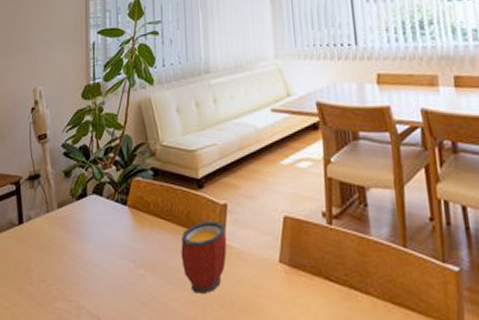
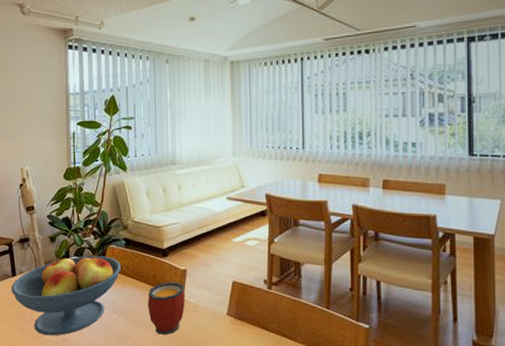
fruit bowl: none [17,190,148,303] -> present [11,254,121,336]

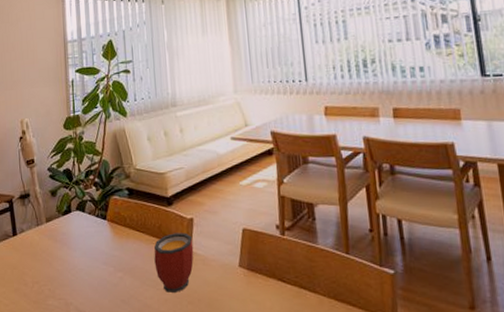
fruit bowl: present [11,254,121,336] -> none [12,207,125,300]

